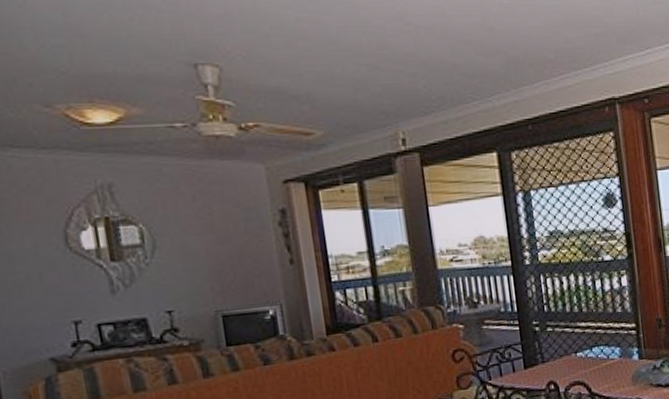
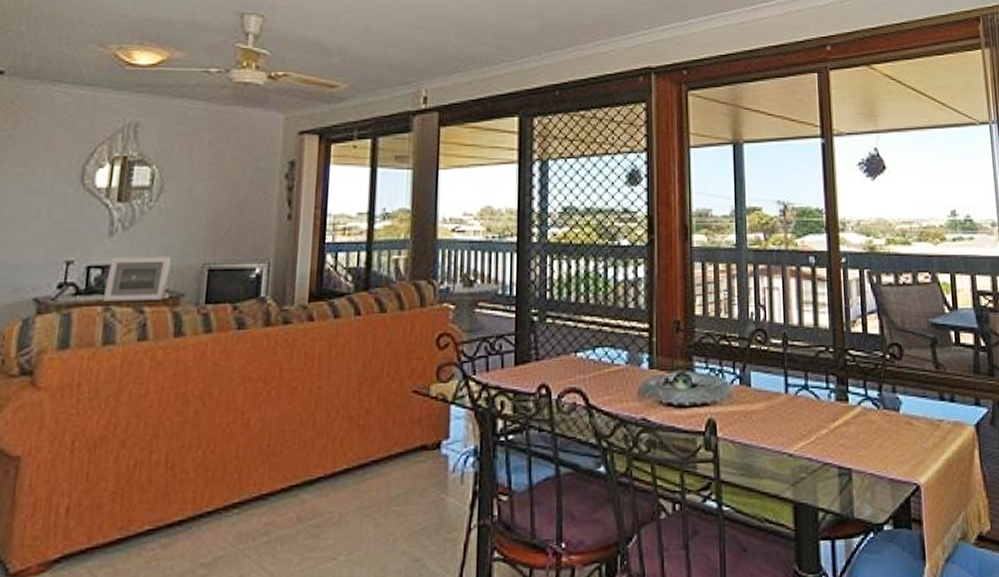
picture frame: none [119,308,185,355] -> present [102,257,173,303]

